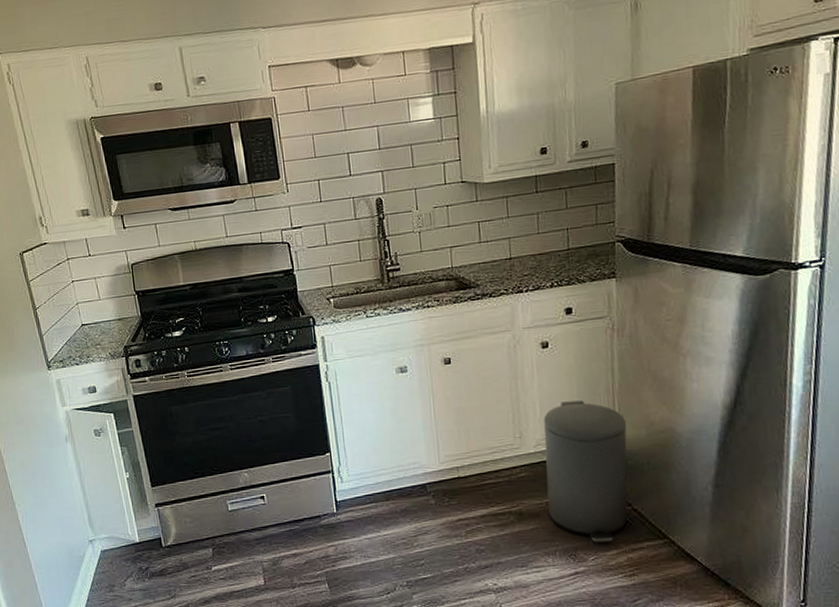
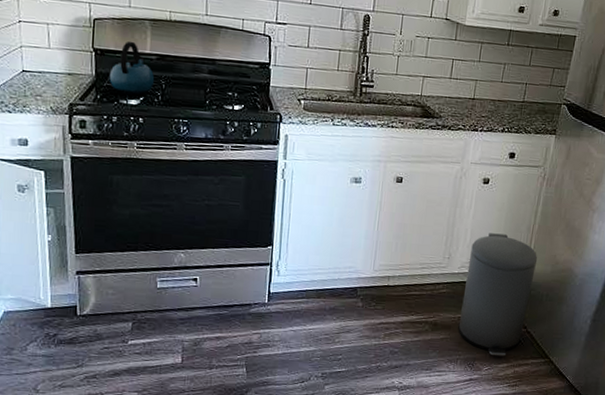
kettle: none [152,277,193,329] -> present [109,41,155,96]

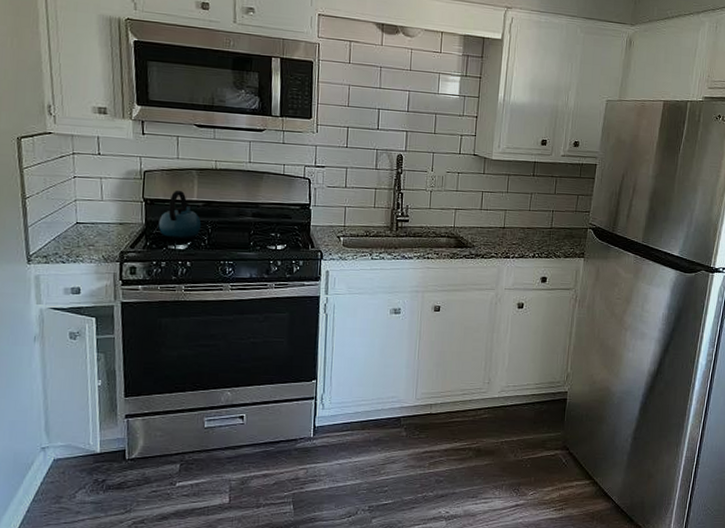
pedal bin: present [458,233,538,356] -> none [501,356,575,480]

